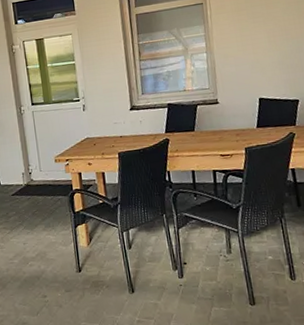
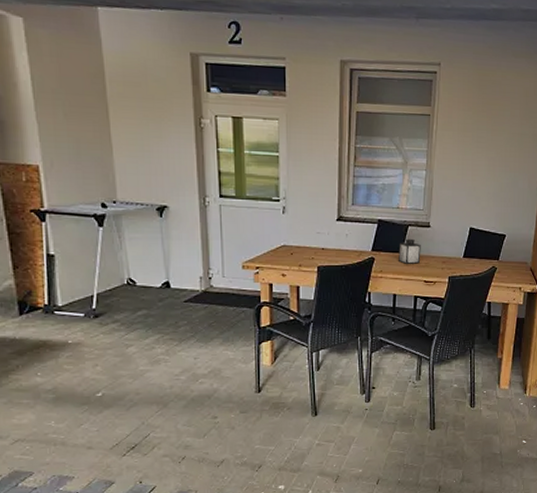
lantern: none [190,102,214,141] -> present [399,223,421,264]

